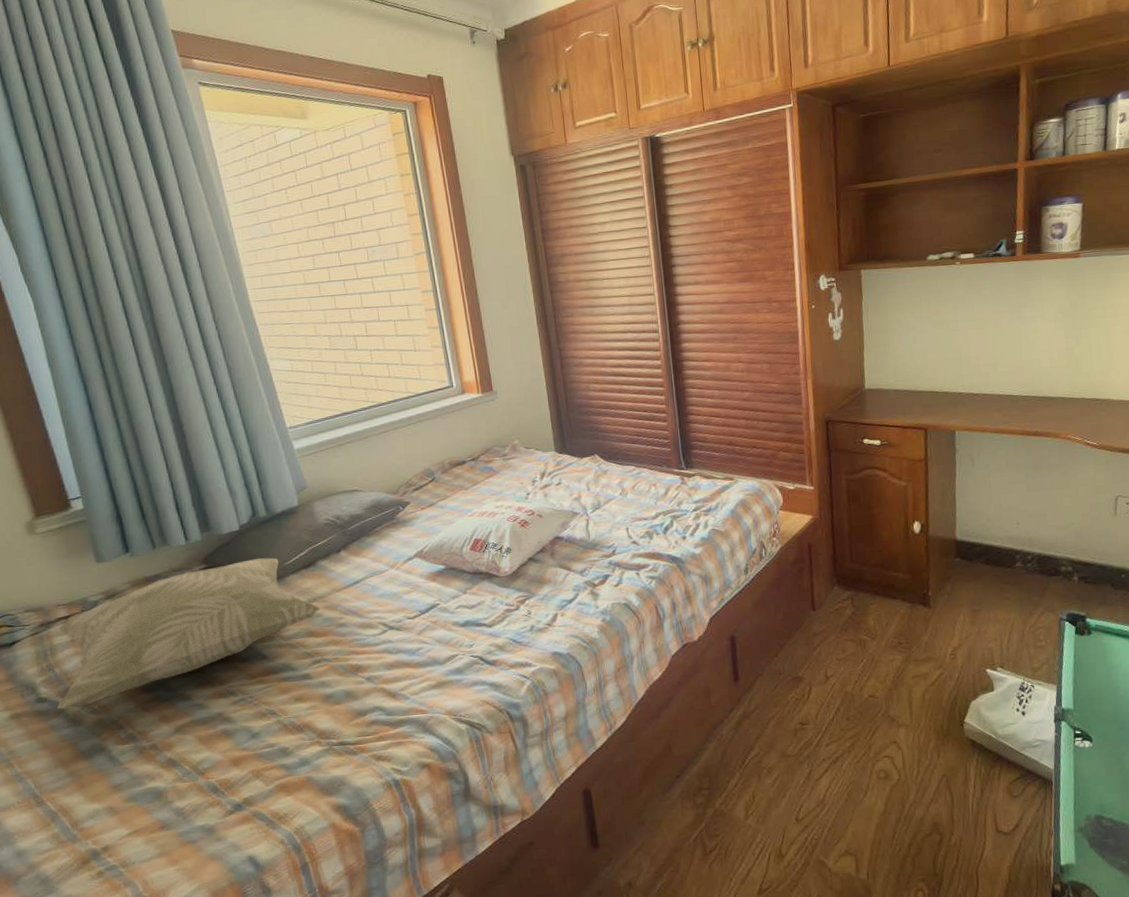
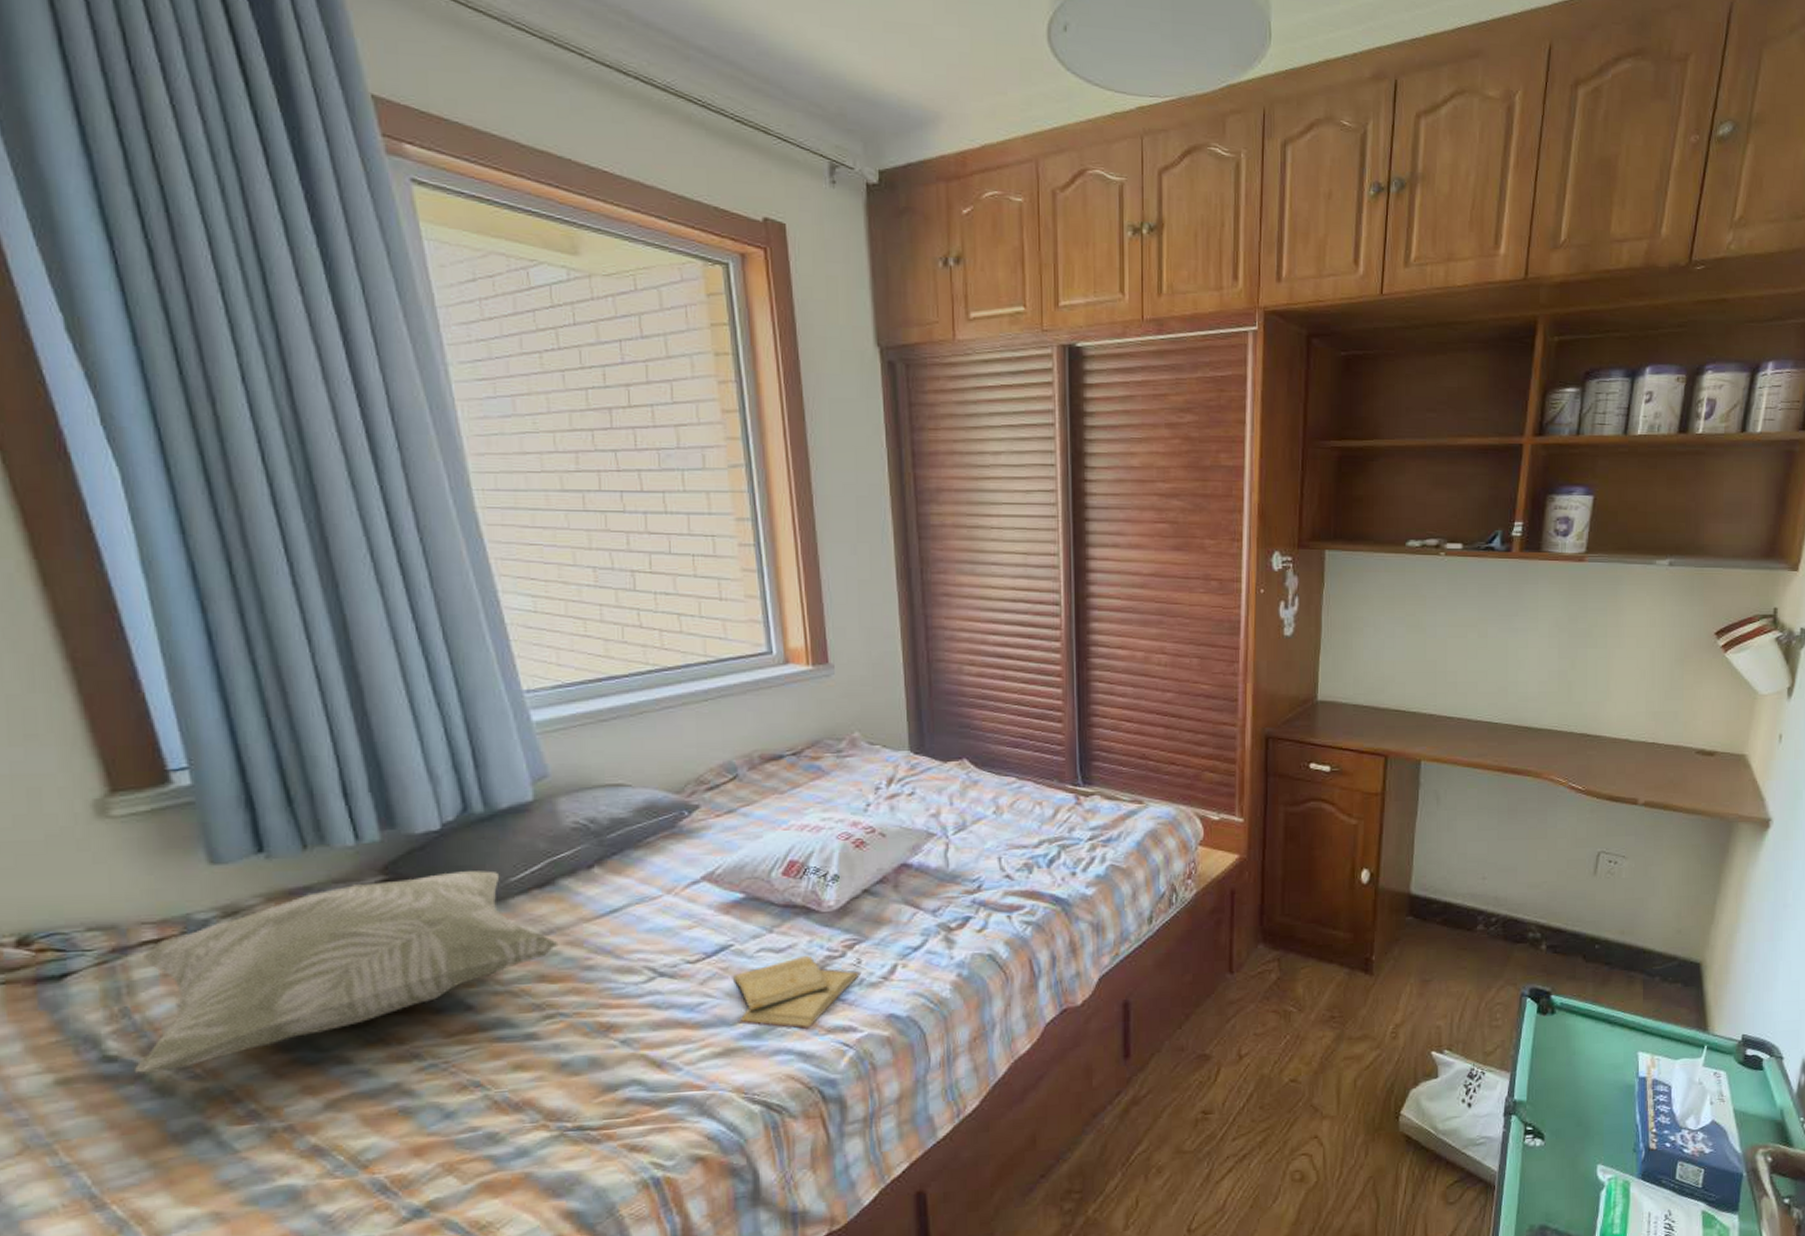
diary: none [440,609,532,666] -> present [732,955,862,1030]

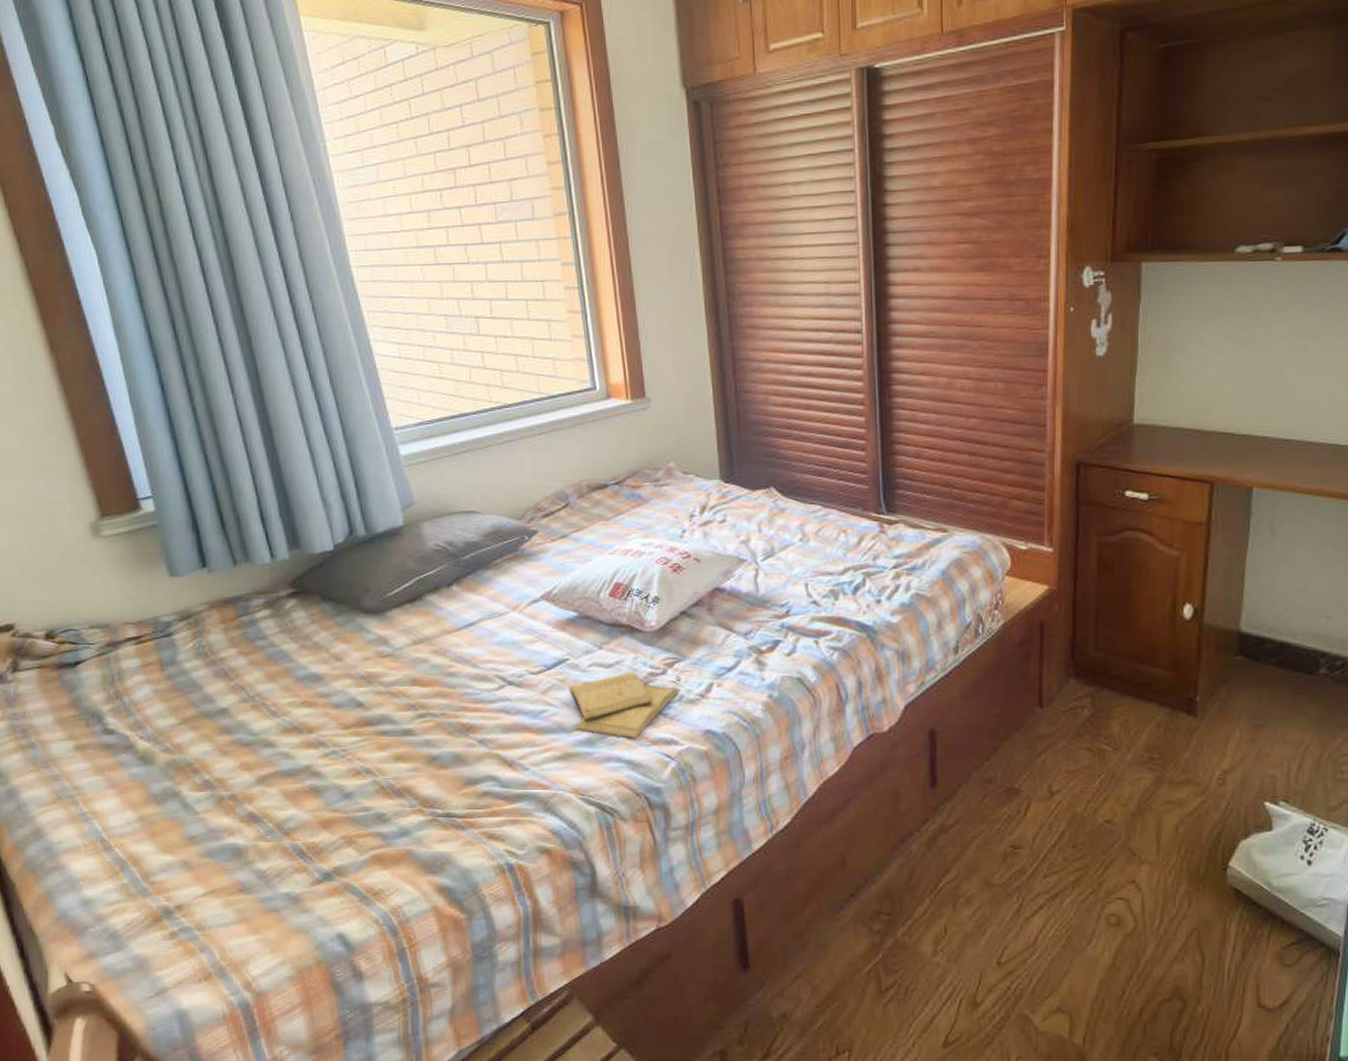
decorative pillow: present [135,871,559,1075] -> none [126,586,427,746]

